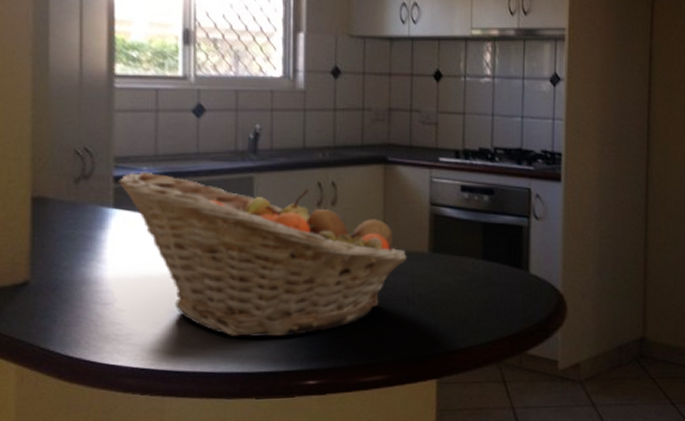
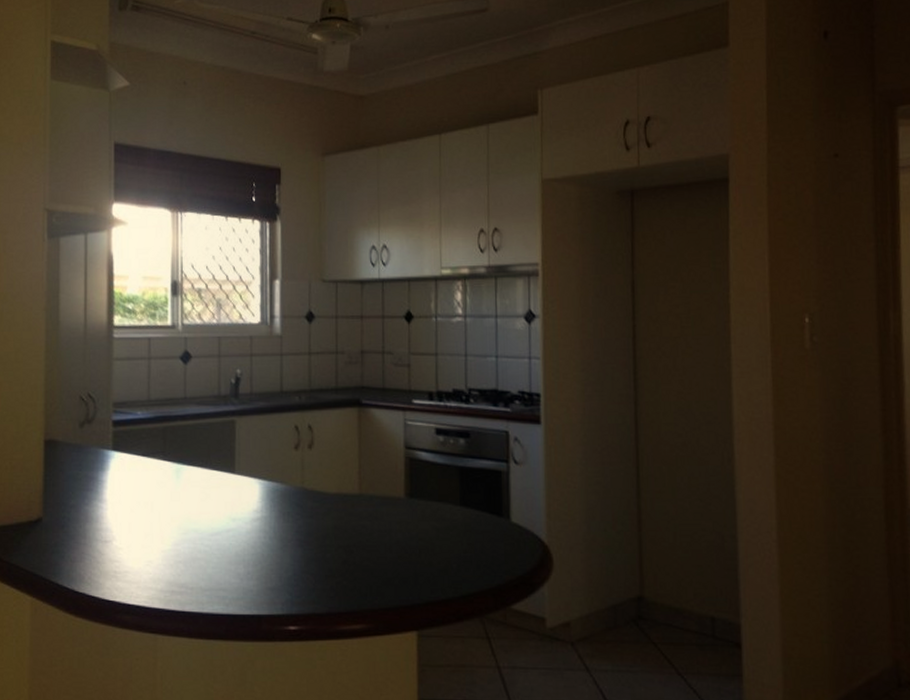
fruit basket: present [117,172,407,337] -> none [115,416,383,580]

